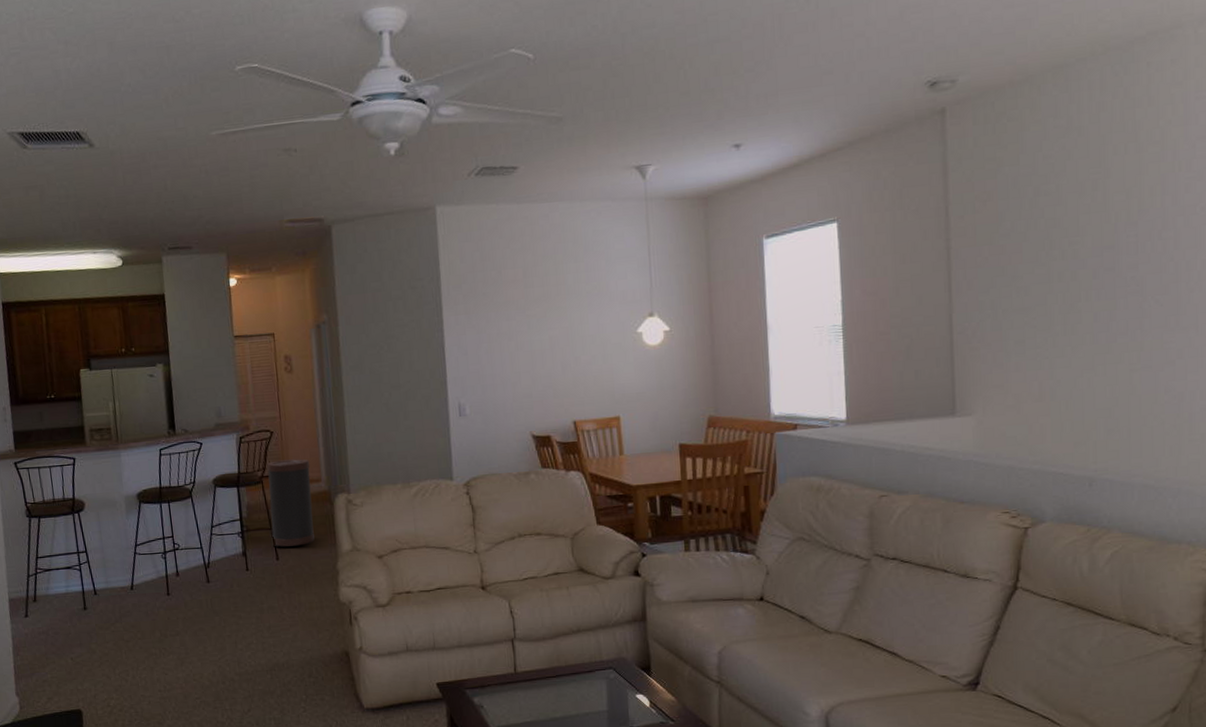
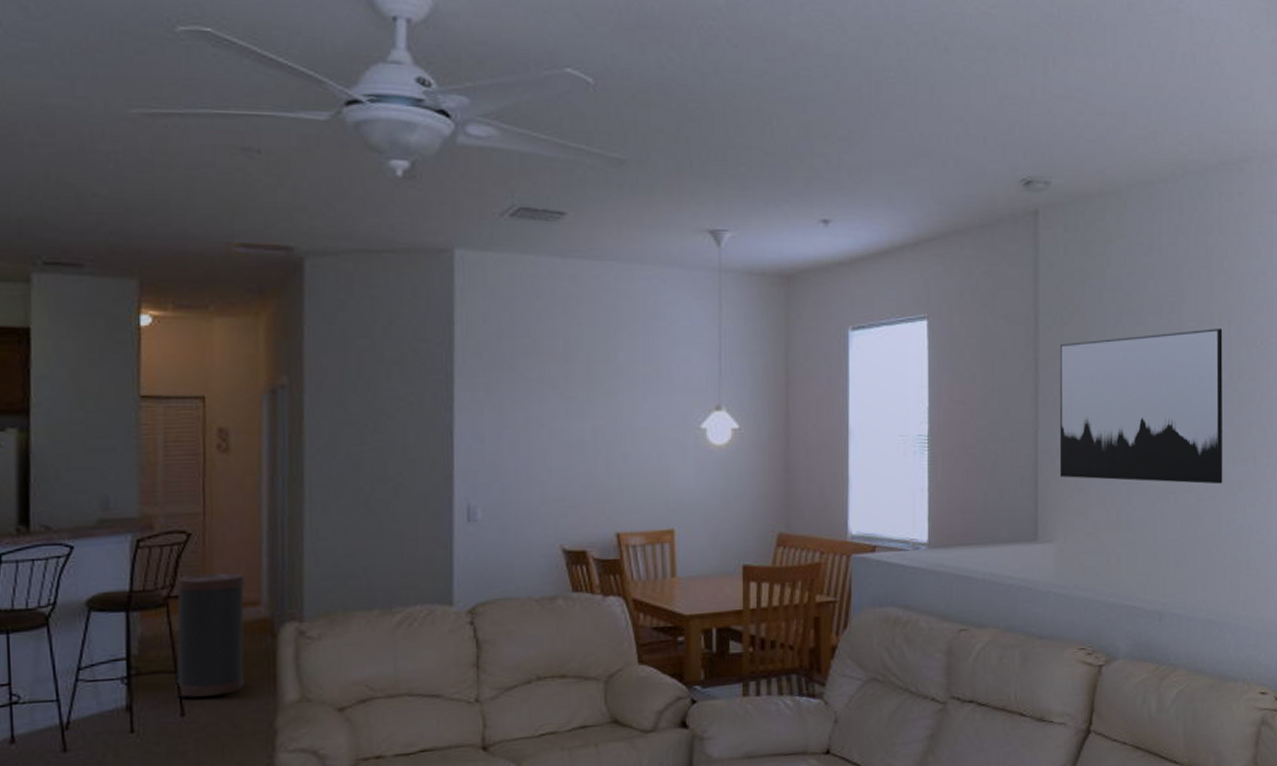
wall art: none [972,199,1159,356] -> present [1059,329,1223,484]

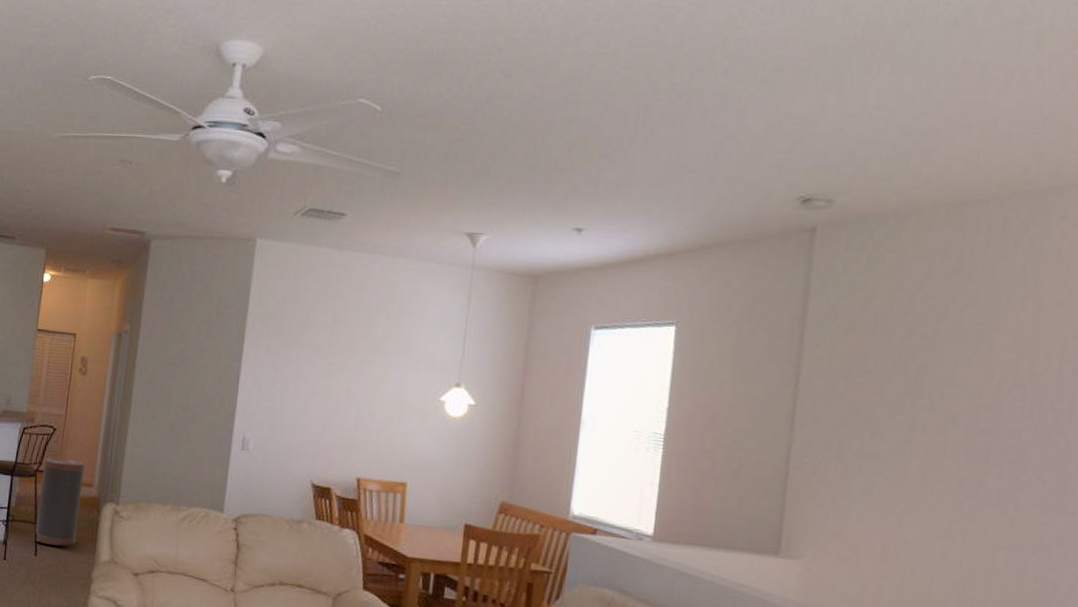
wall art: present [1059,329,1223,484] -> none [813,361,1051,534]

